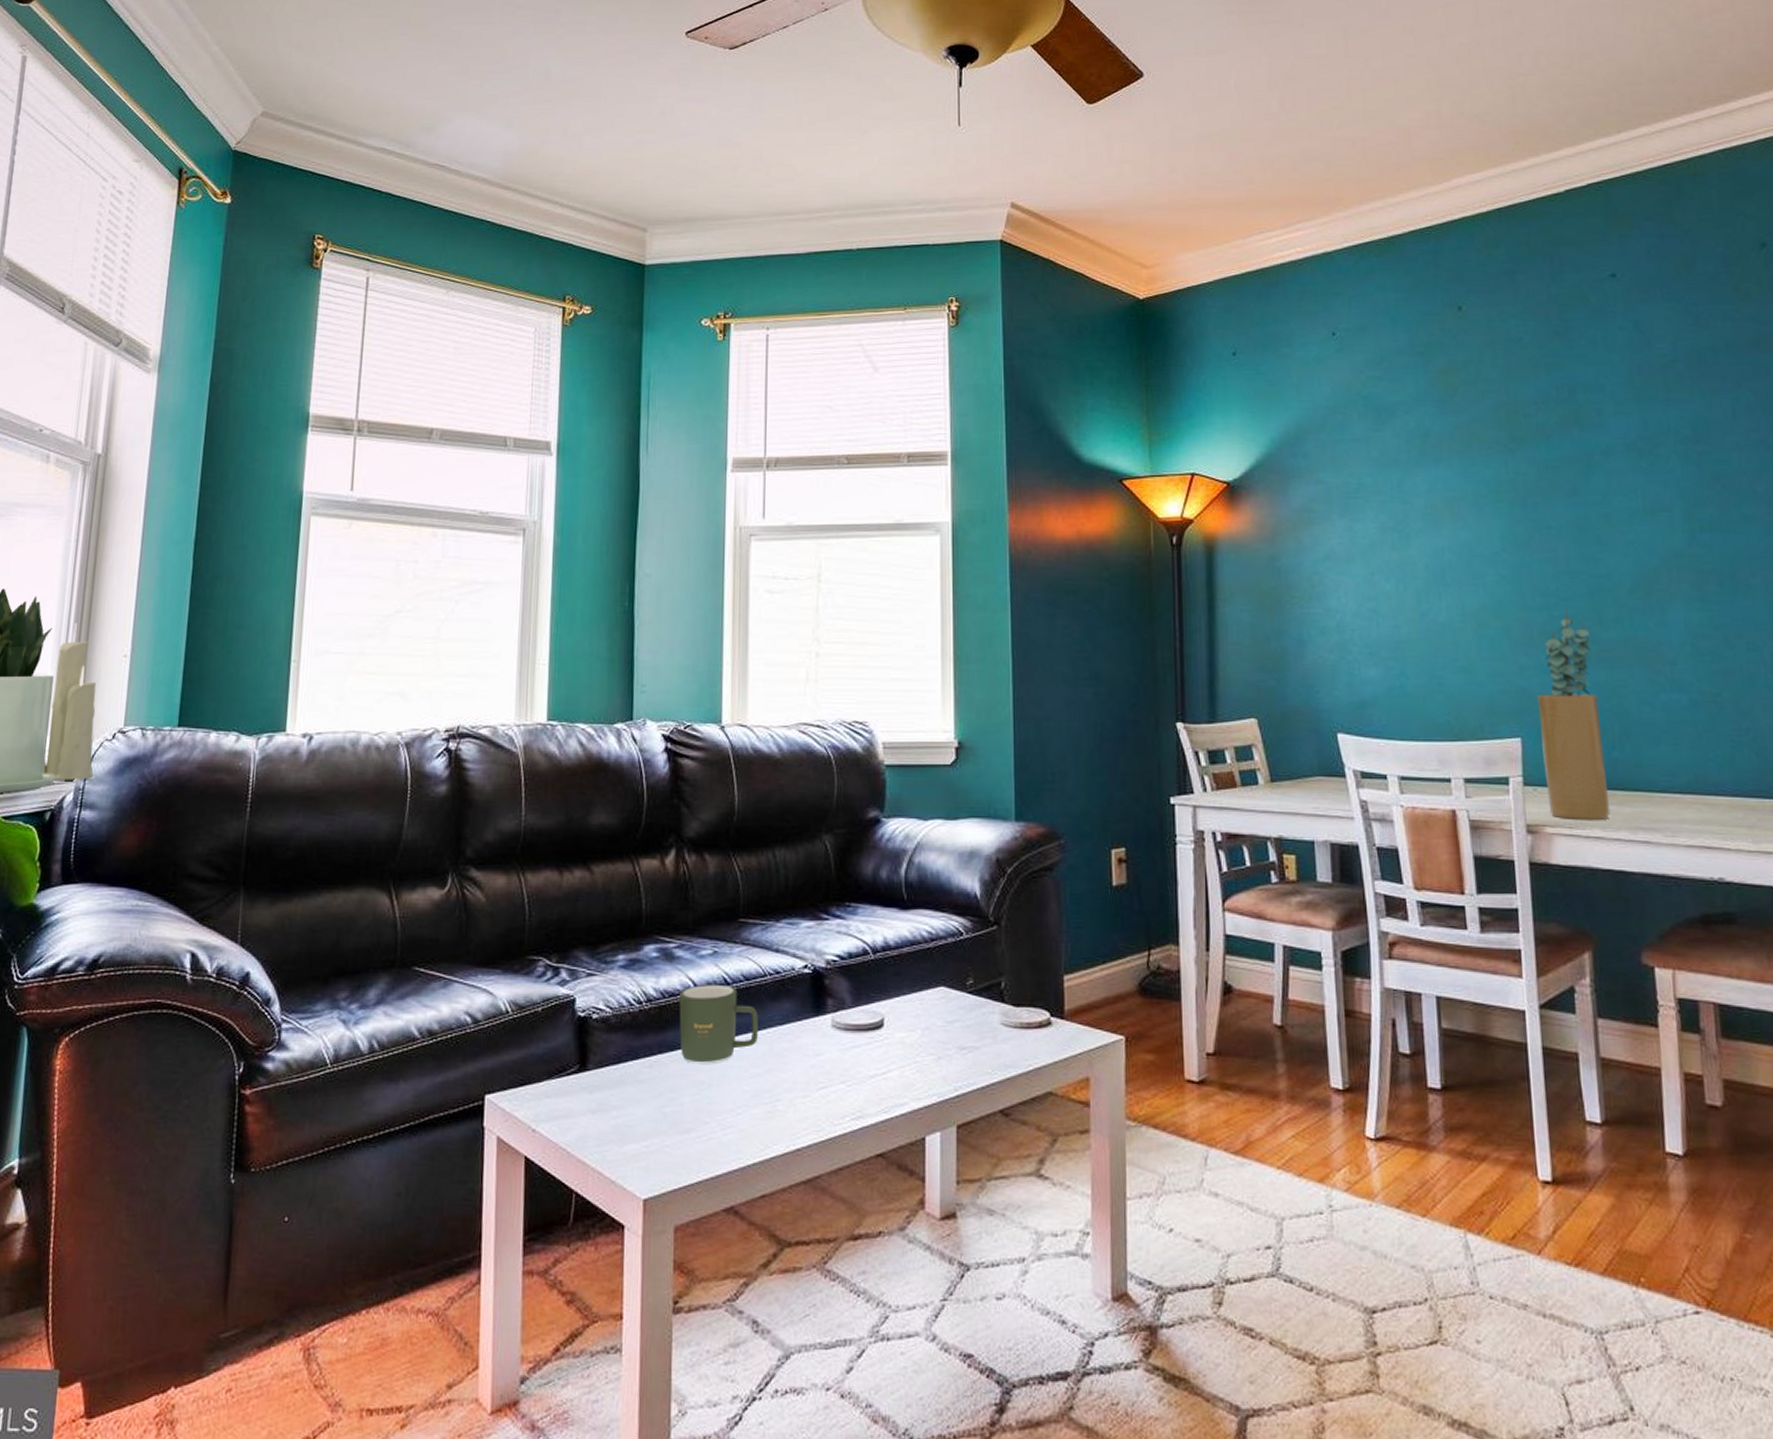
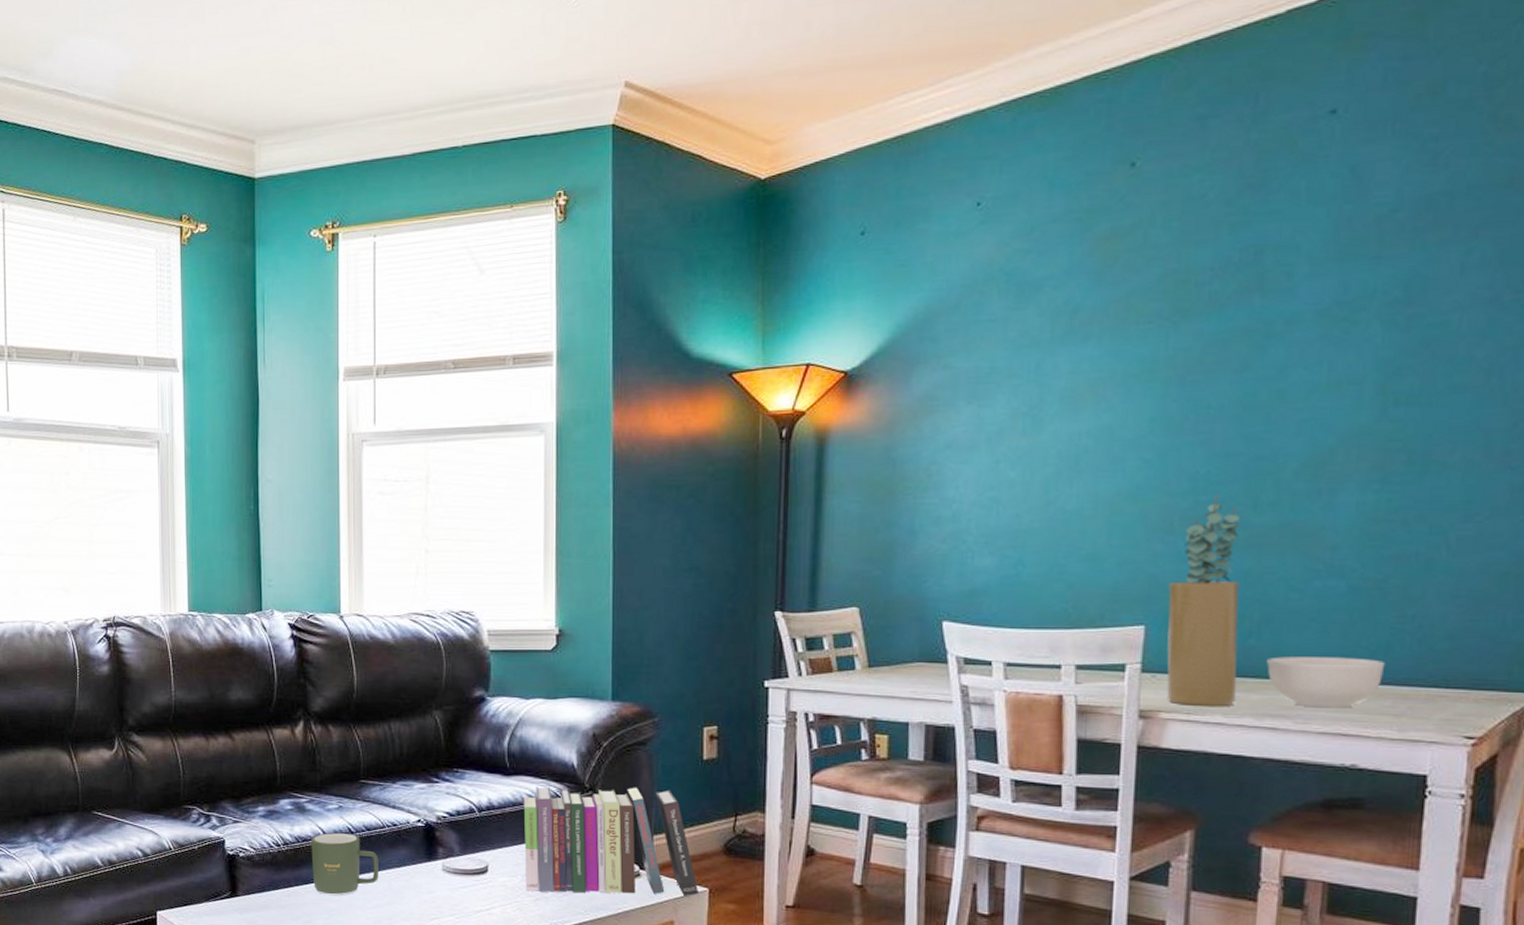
books: none [923,919,1114,1048] -> present [523,786,698,897]
bowl: none [1631,769,1732,821] -> present [1266,657,1386,708]

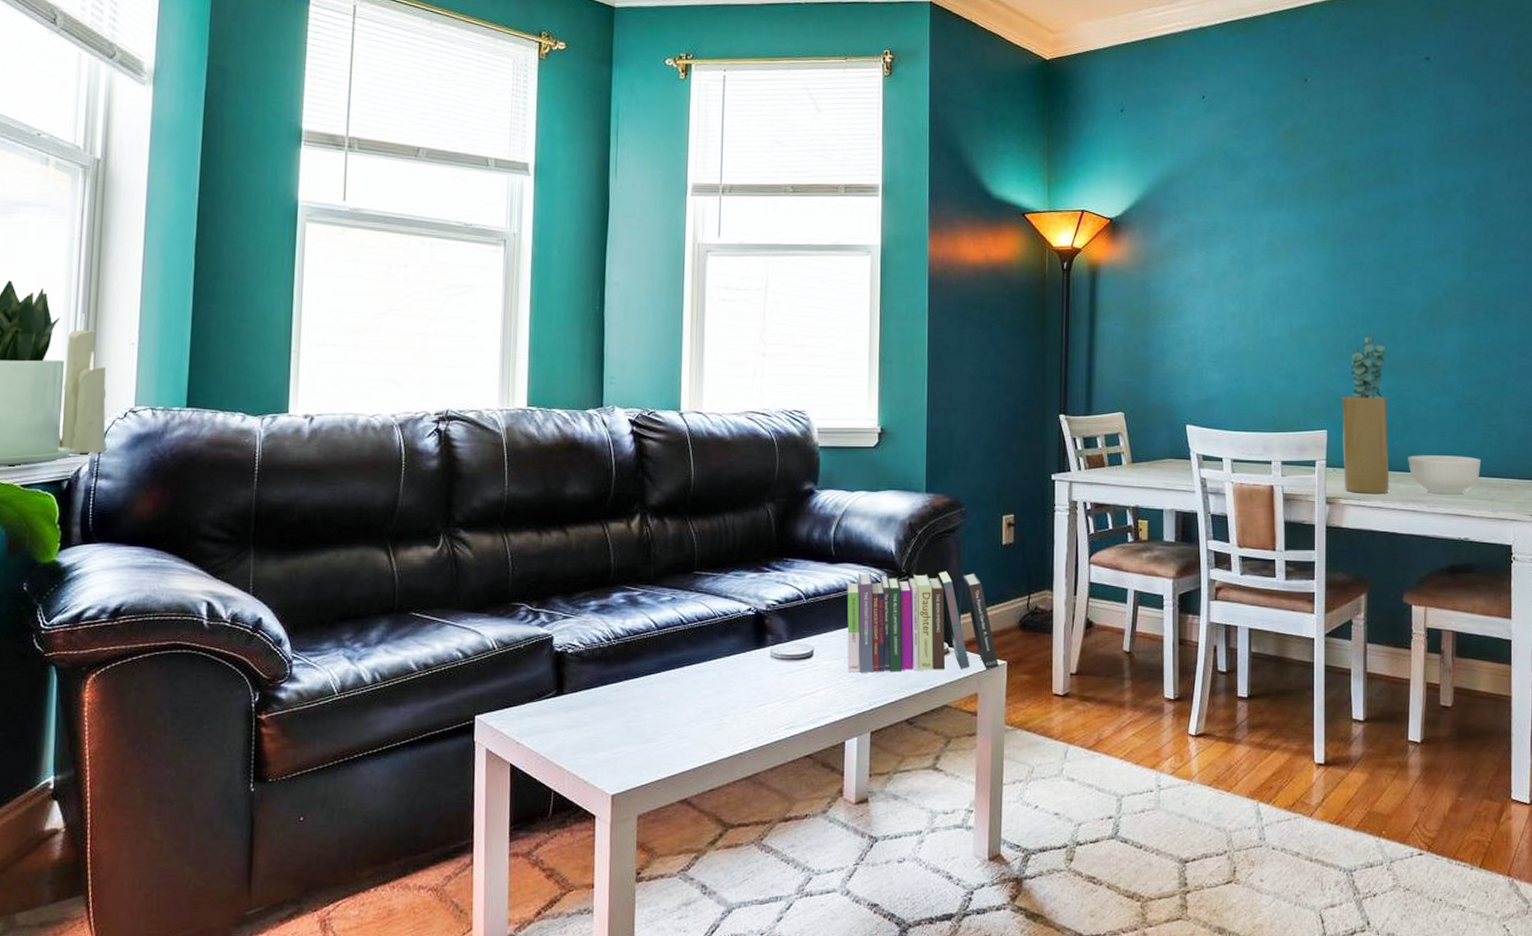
mug: present [311,832,378,896] -> none [642,624,709,689]

